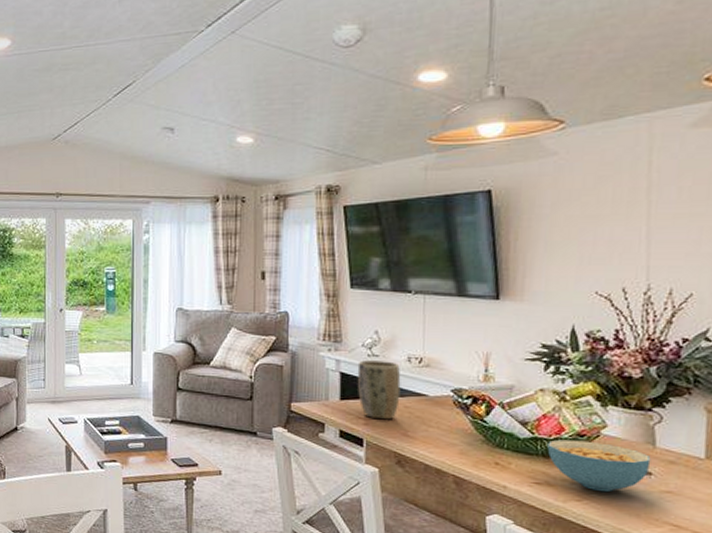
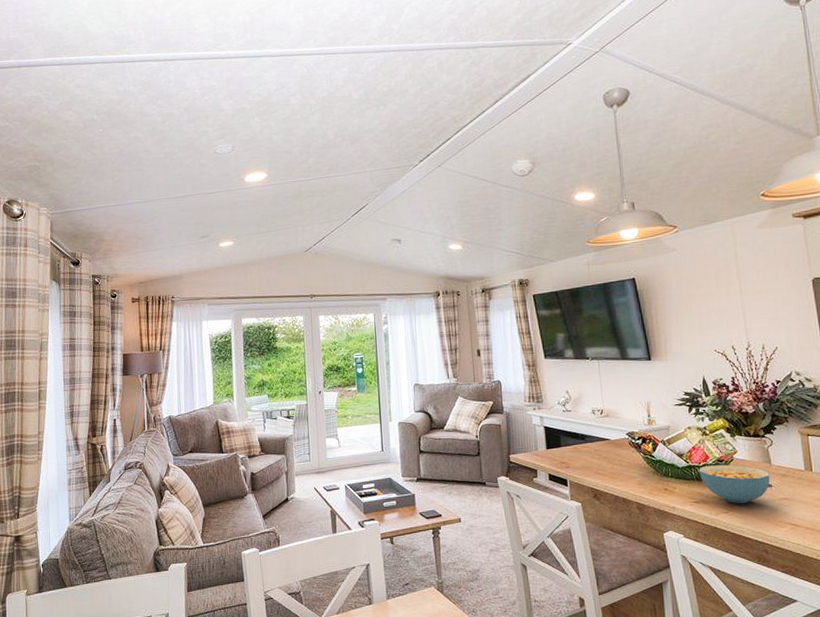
plant pot: present [357,360,401,420] -> none [556,414,591,463]

